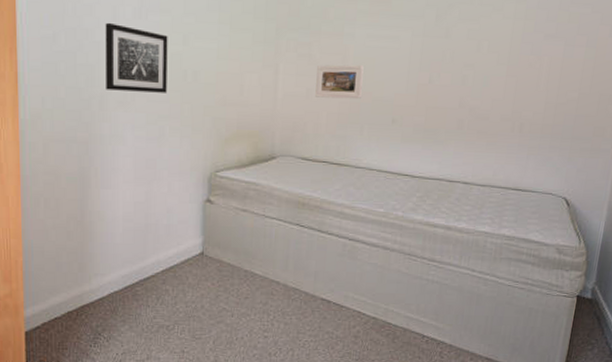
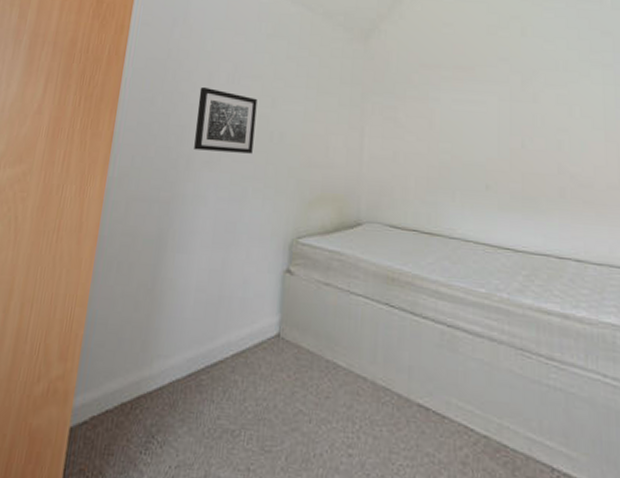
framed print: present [315,64,364,100] -> none [402,128,451,164]

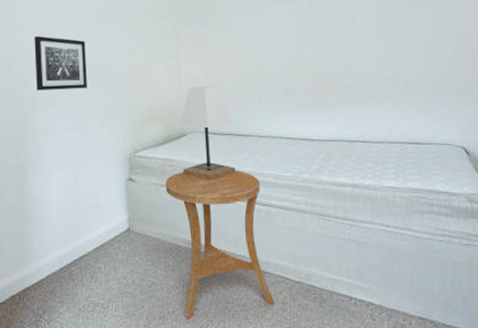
side table: none [329,270,452,468] -> present [165,169,275,320]
lamp: none [352,167,419,286] -> present [179,85,236,181]

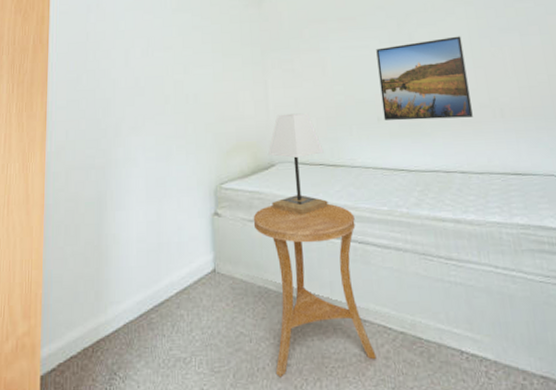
wall art: present [34,35,87,91] -> none [119,62,172,119]
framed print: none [287,10,377,93] -> present [376,36,473,121]

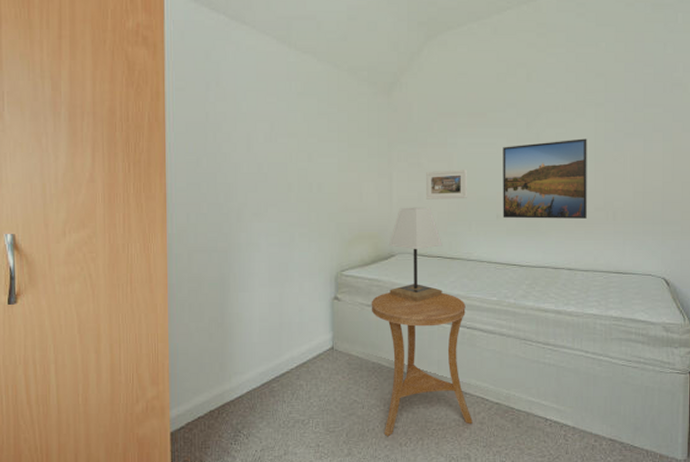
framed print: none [301,73,345,105] -> present [426,170,467,199]

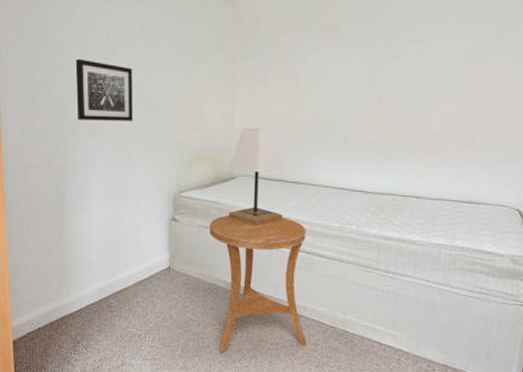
wall art: none [241,146,295,204] -> present [75,58,133,121]
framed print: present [426,170,467,199] -> none [270,88,316,121]
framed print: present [503,138,587,219] -> none [351,56,451,145]

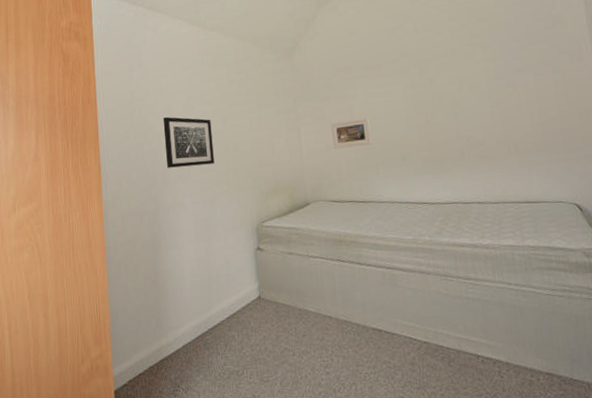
side table: present [209,215,307,354] -> none [292,235,404,384]
lamp: present [228,127,285,226] -> none [302,155,359,247]
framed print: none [270,88,316,121] -> present [331,118,372,149]

